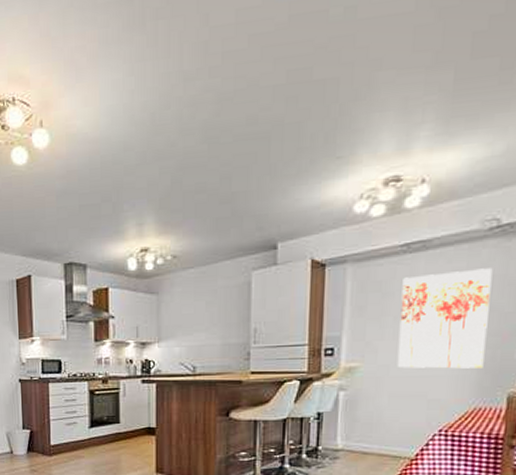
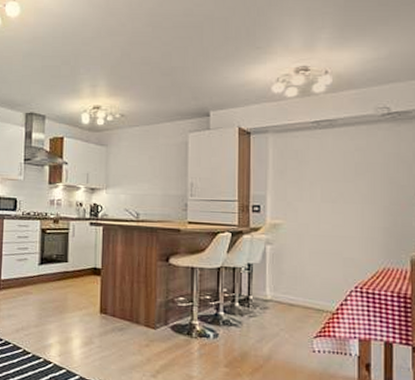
wall art: present [397,268,493,369] -> none [315,147,388,232]

